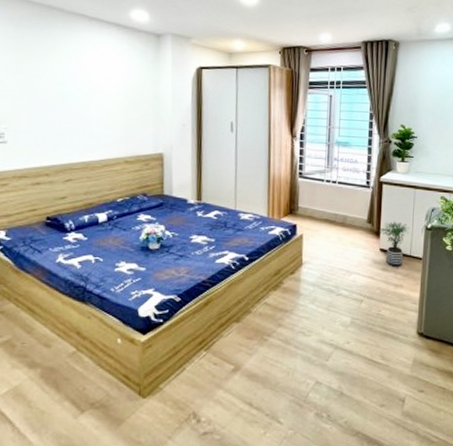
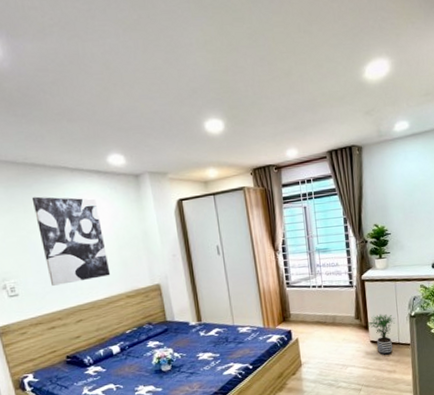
wall art: none [41,40,112,139] -> present [31,196,111,286]

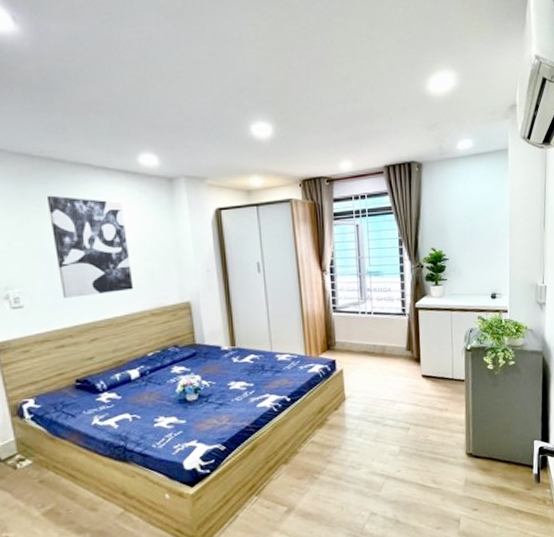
potted plant: present [367,314,396,355] -> none [419,346,450,391]

